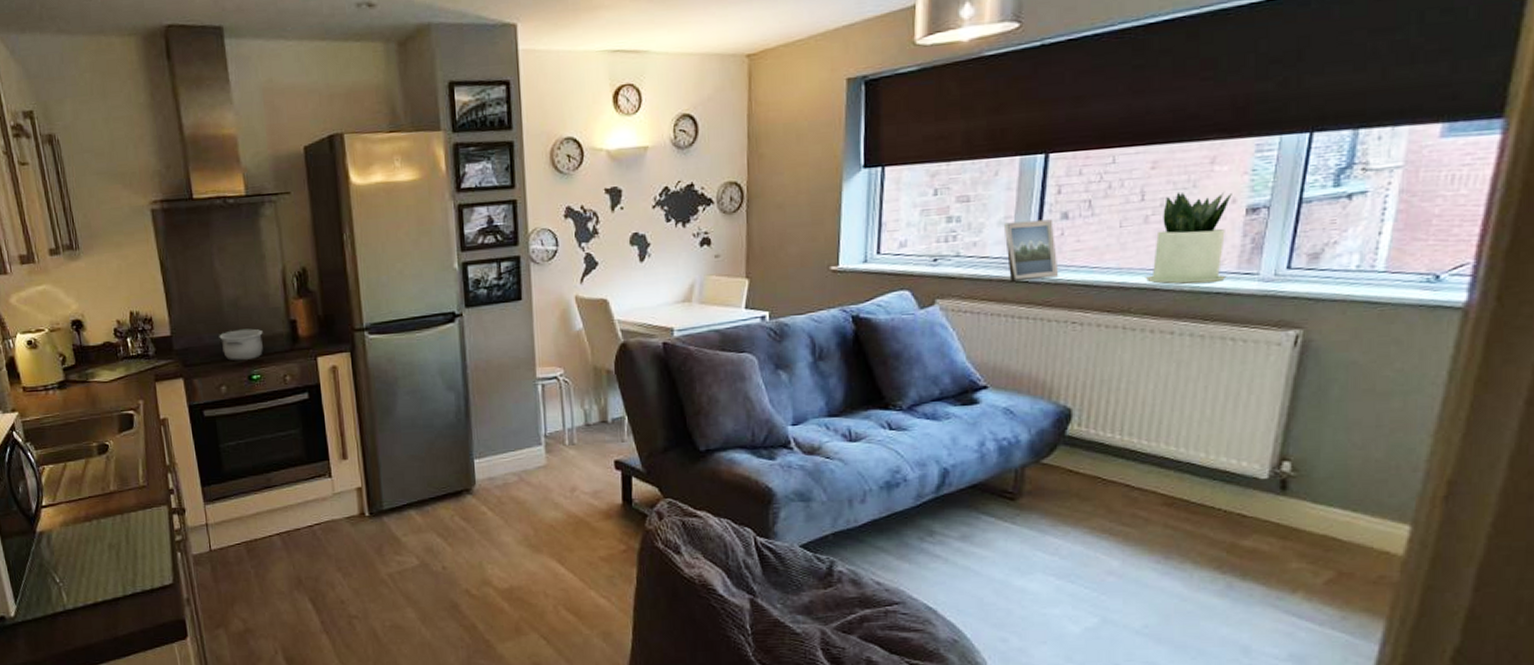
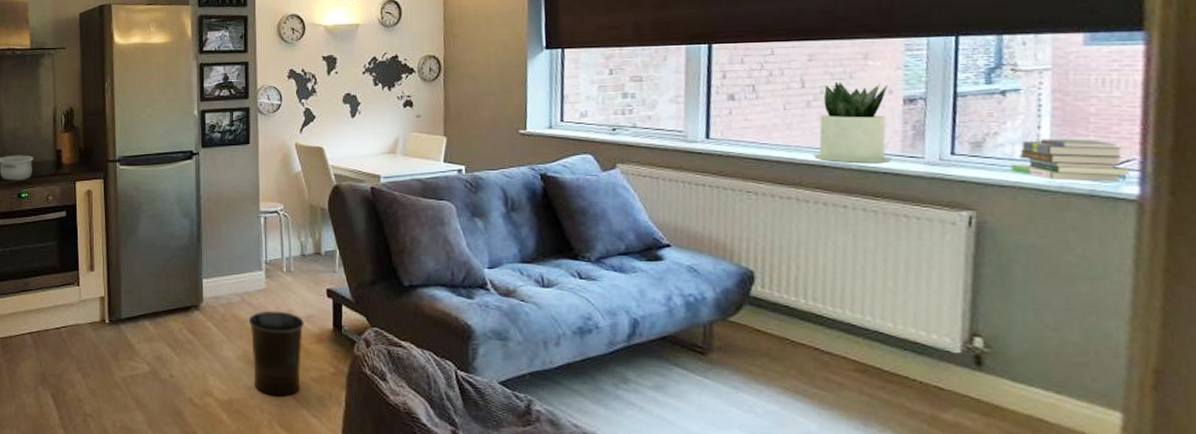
waste bin: none [527,488,590,581] -> present [248,310,304,398]
picture frame: present [1003,219,1059,282] -> none [674,99,731,152]
books: none [1345,244,1462,291] -> present [1010,138,1130,182]

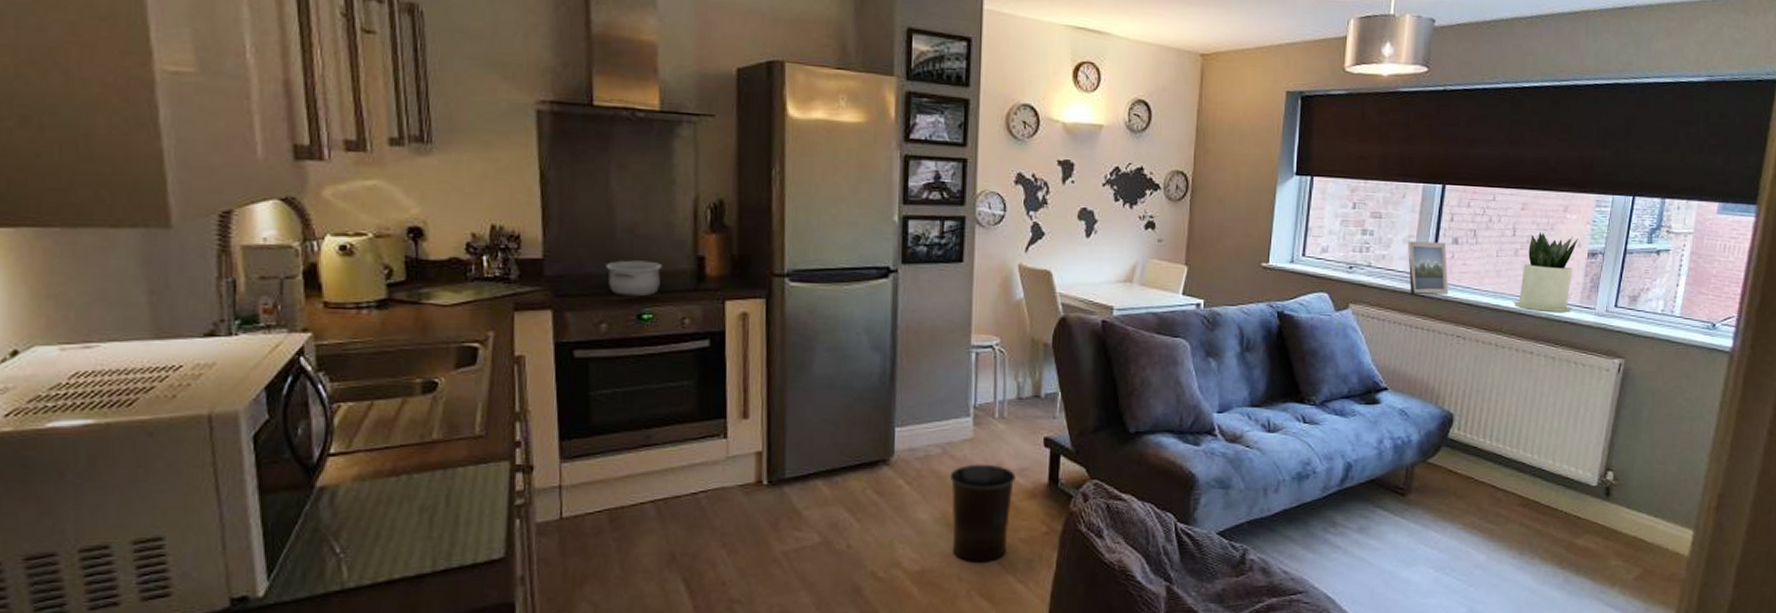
picture frame: none [674,99,731,152] -> present [1407,241,1449,295]
books: present [1010,138,1130,182] -> none [1653,296,1730,336]

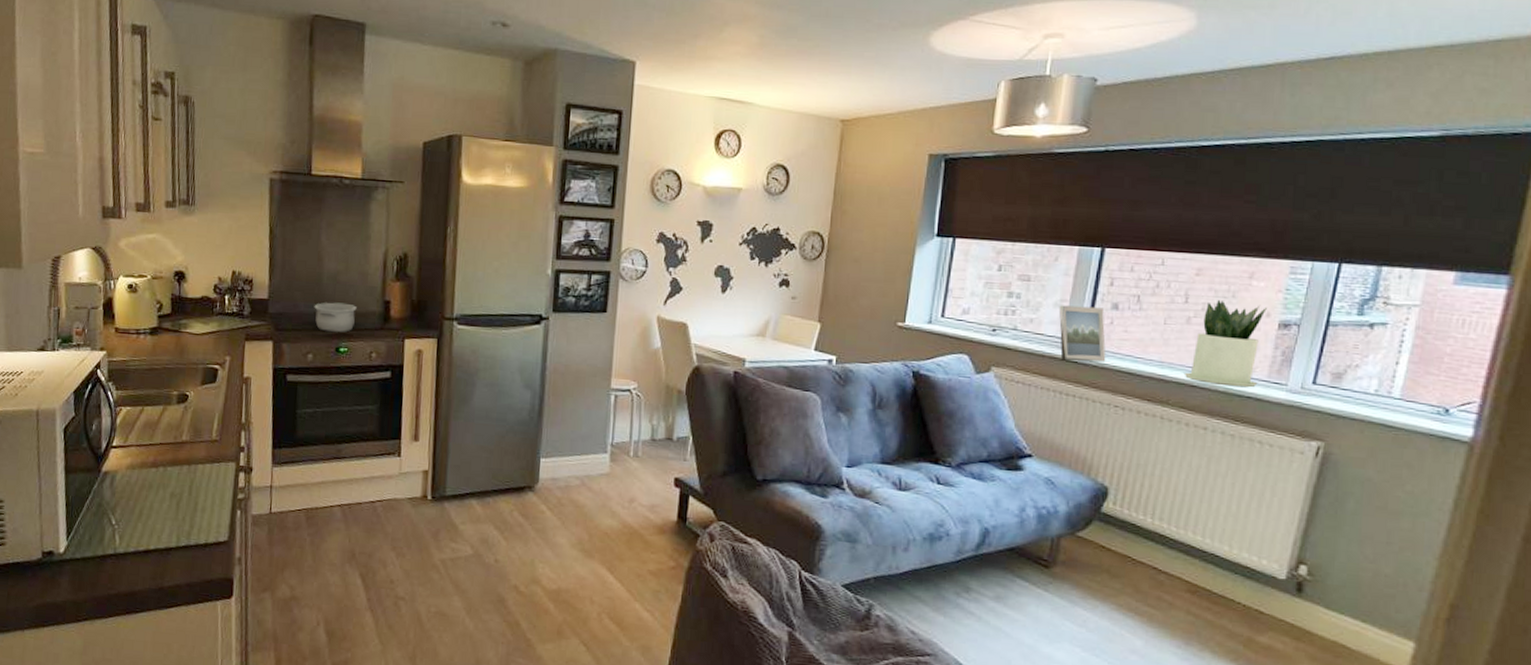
waste bin: present [949,464,1016,564] -> none [586,497,647,590]

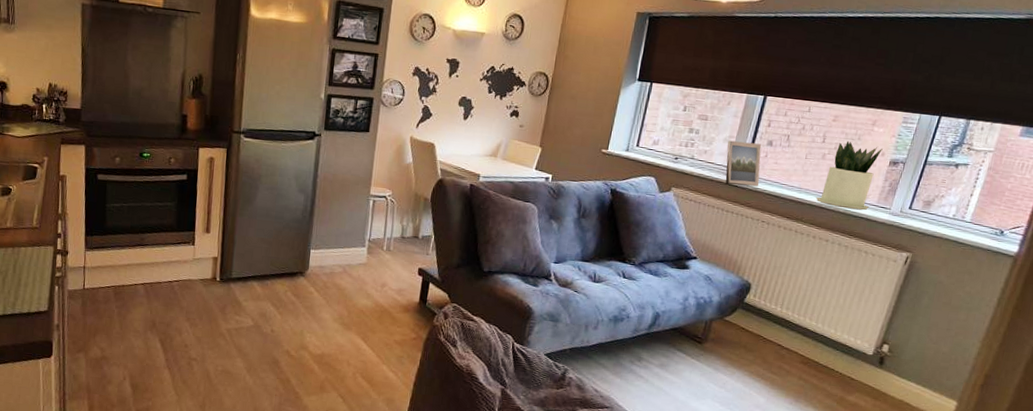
cooking pot: present [314,302,357,333] -> none [121,114,158,141]

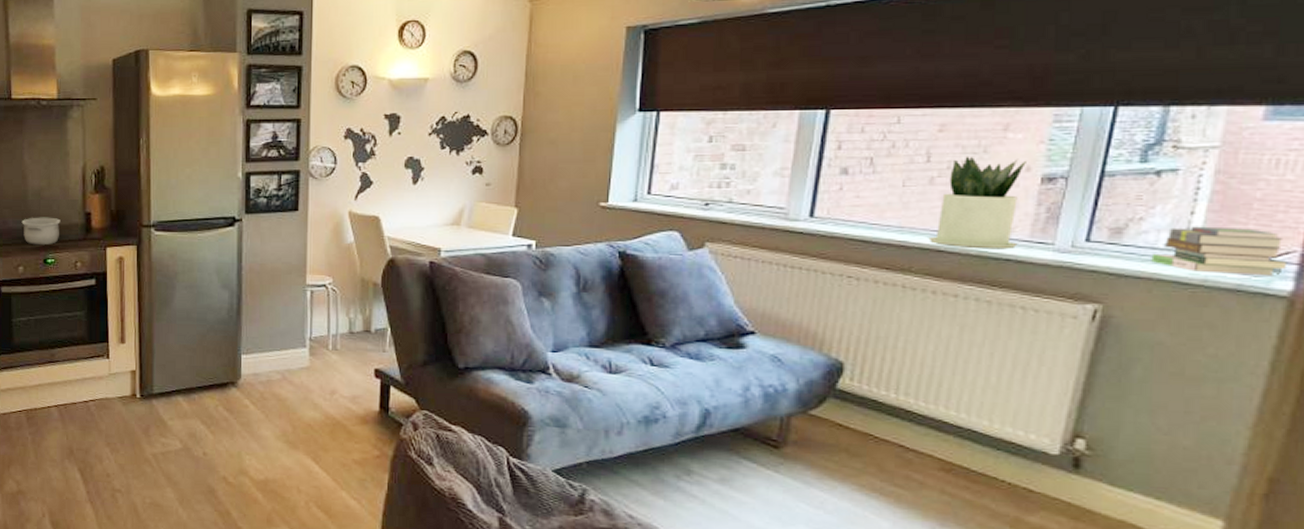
cooking pot: none [121,114,158,141] -> present [21,217,60,246]
picture frame: present [725,140,762,187] -> none [779,173,836,232]
books: none [944,204,1018,242] -> present [1151,226,1288,276]

